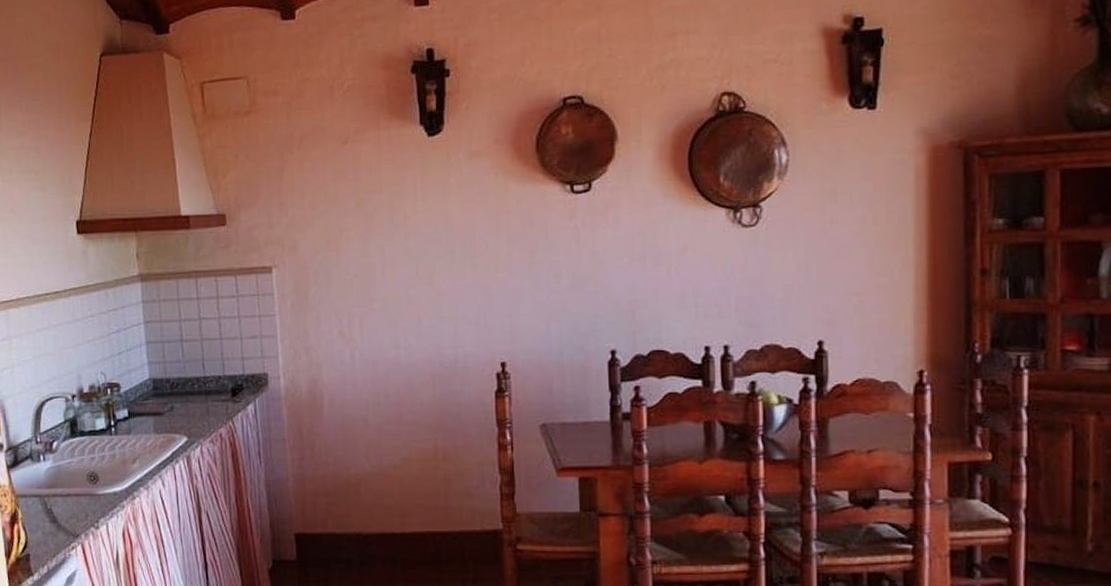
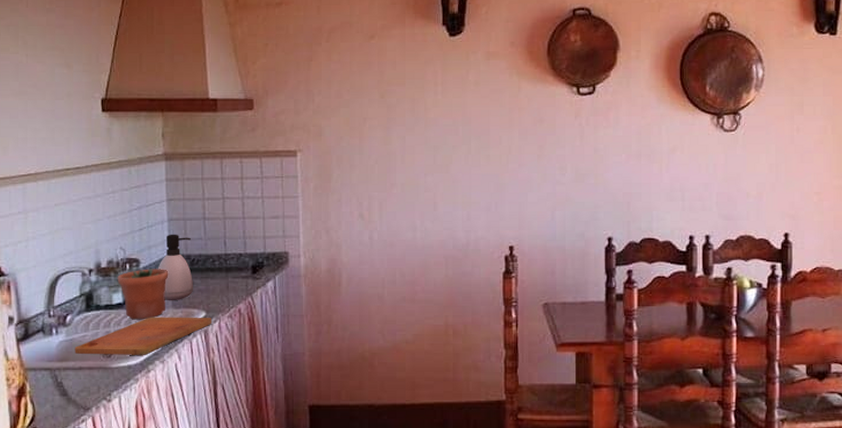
cutting board: none [62,442,194,482] -> present [74,317,213,355]
planter: none [99,393,149,445] -> present [117,269,169,319]
soap dispenser: none [138,357,175,426] -> present [157,234,194,301]

